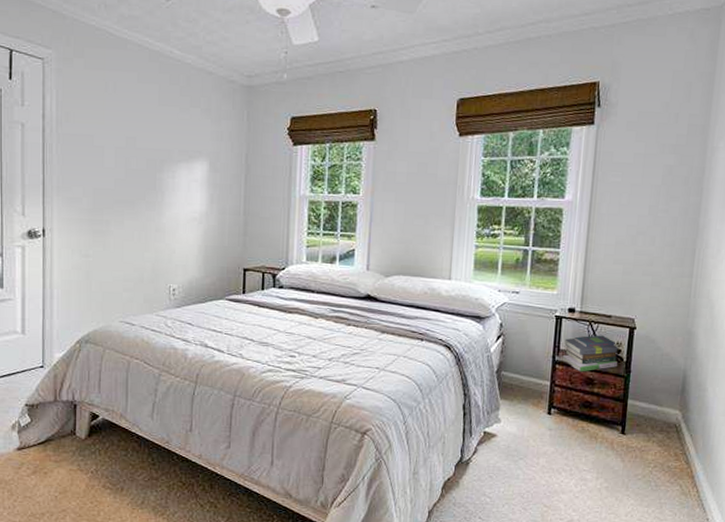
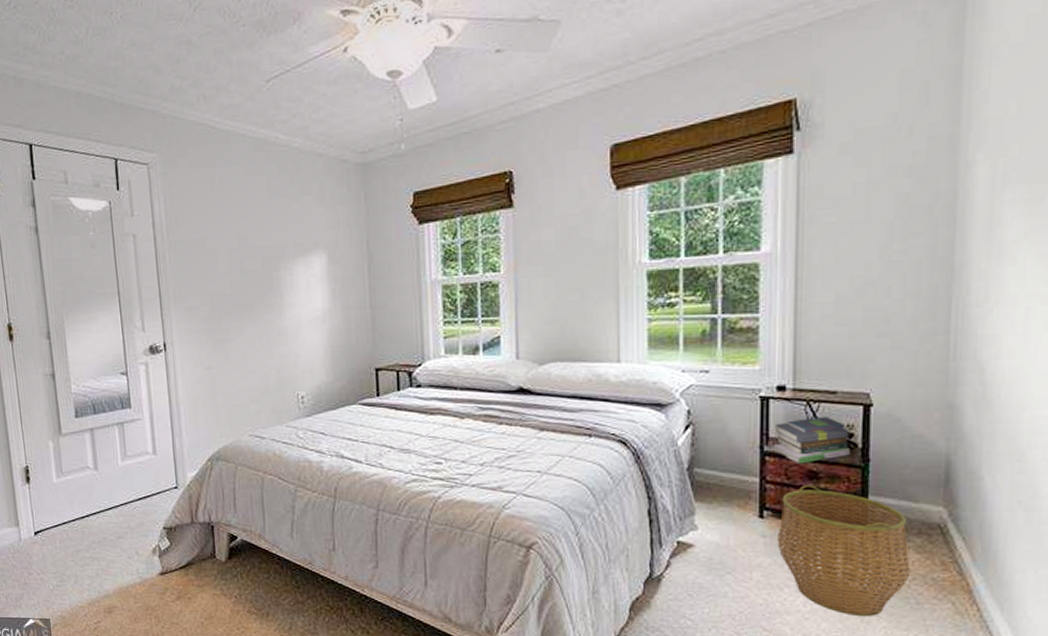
basket: none [559,389,654,496] -> present [778,485,911,616]

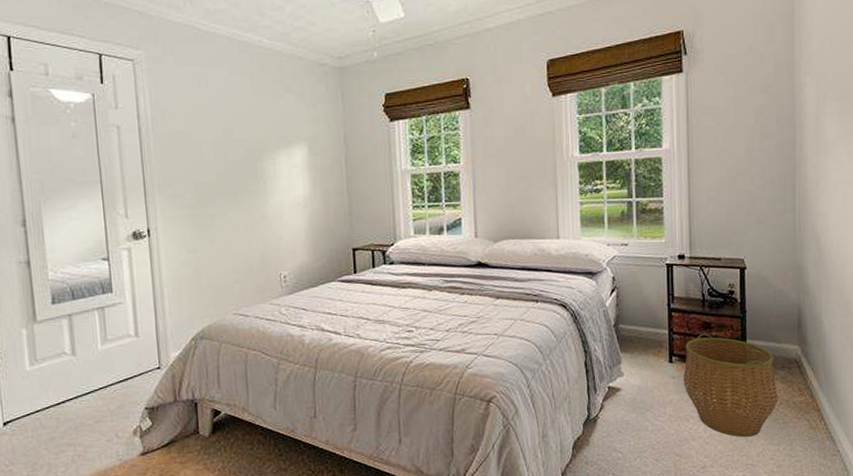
books: present [773,416,851,464] -> none [677,278,733,317]

